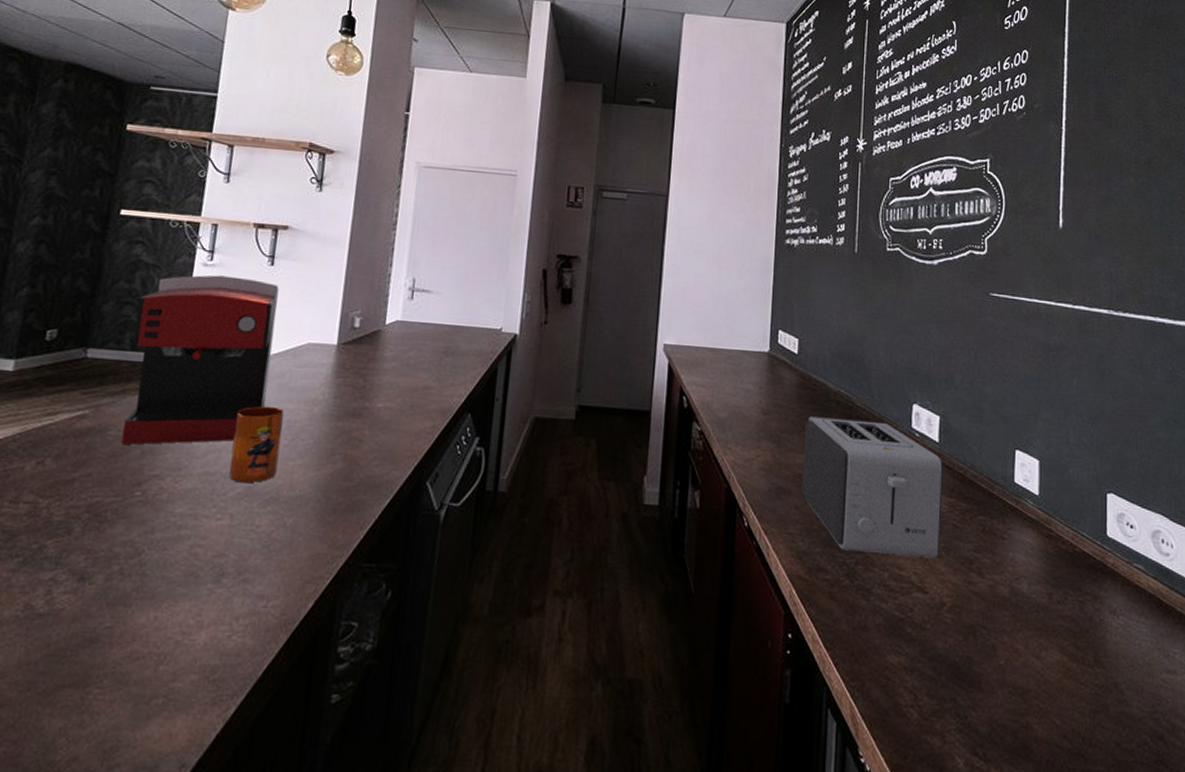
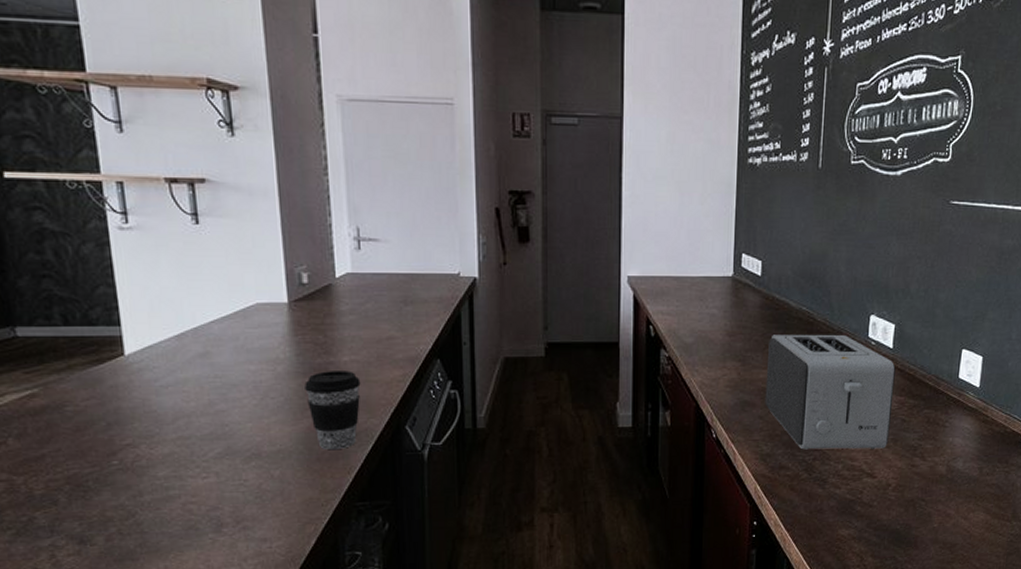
coffee maker: present [120,275,279,445] -> none [57,239,226,418]
mug: present [229,406,284,483] -> none [196,369,253,443]
coffee cup: none [335,416,391,502] -> present [305,371,361,450]

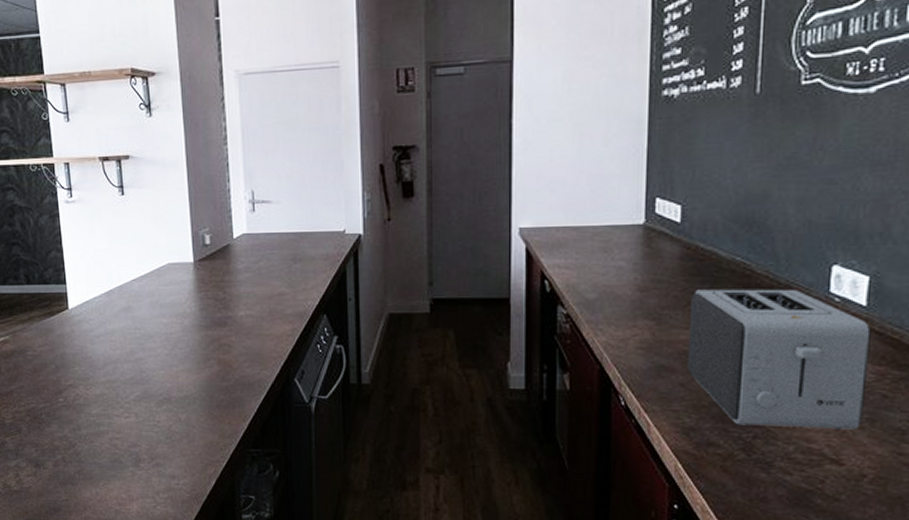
coffee cup: present [305,371,361,450] -> none [207,325,255,399]

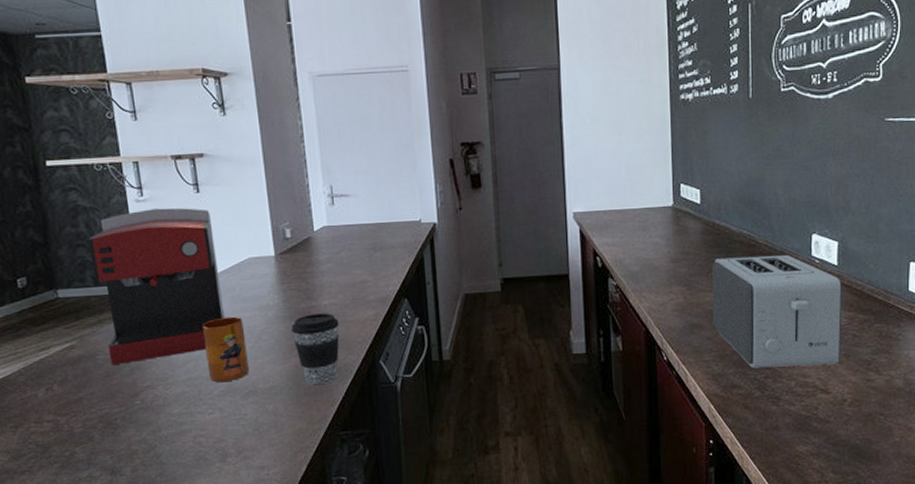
coffee maker: none [22,209,144,361] -> present [88,208,225,365]
mug: none [121,322,164,388] -> present [201,316,249,383]
coffee cup: none [207,325,255,399] -> present [291,313,340,385]

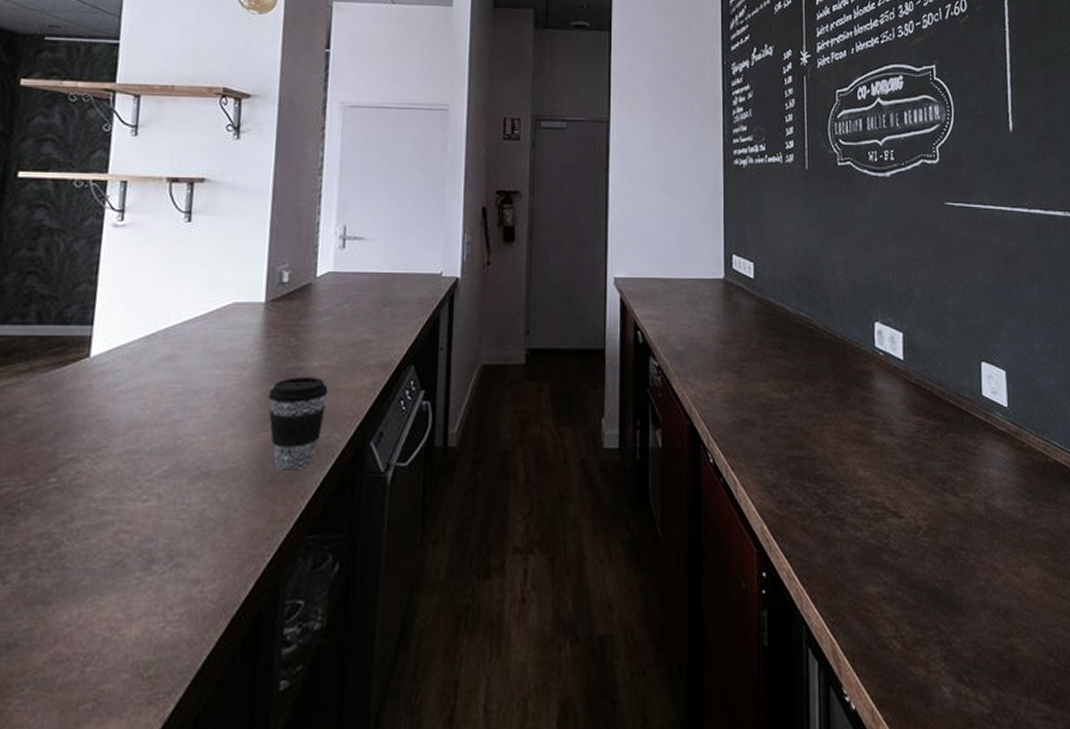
coffee maker: present [88,208,225,365] -> none [30,236,198,427]
mug: present [201,316,249,383] -> none [153,374,211,459]
toaster: present [712,255,842,369] -> none [766,343,912,481]

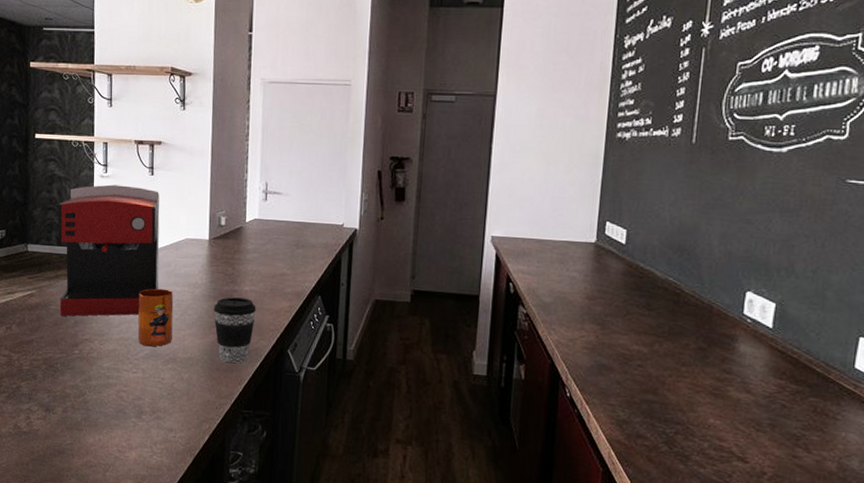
coffee maker: none [30,236,198,427] -> present [58,184,160,316]
mug: none [153,374,211,459] -> present [137,288,174,347]

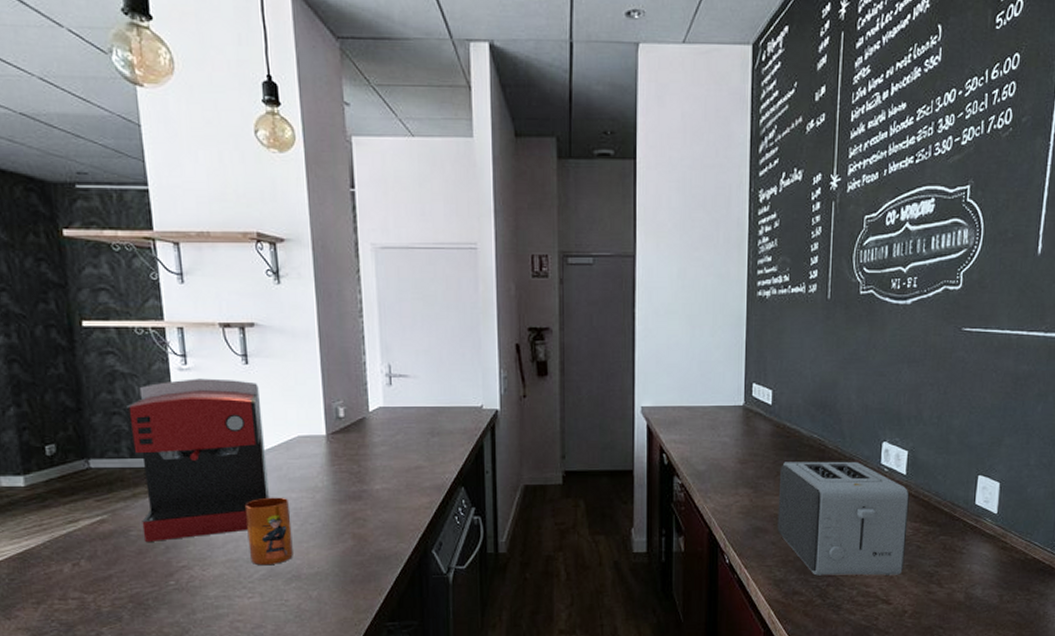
coffee cup: present [214,297,256,363] -> none [340,498,391,573]
toaster: none [623,302,776,433] -> present [777,461,910,576]

